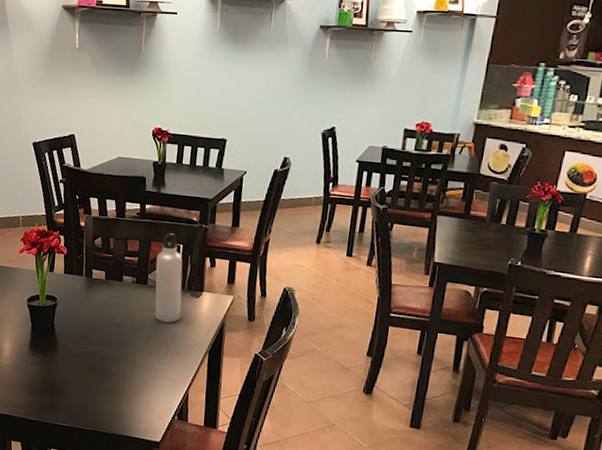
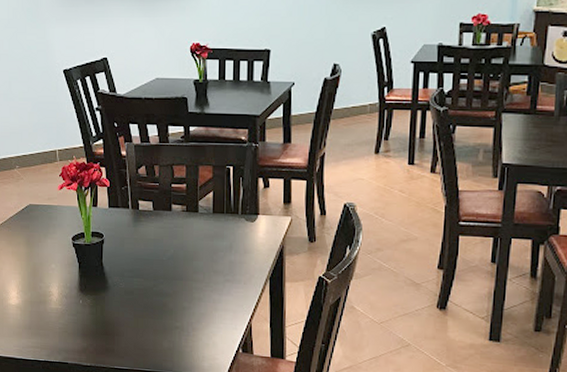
water bottle: present [155,233,183,323] -> none [205,155,237,251]

